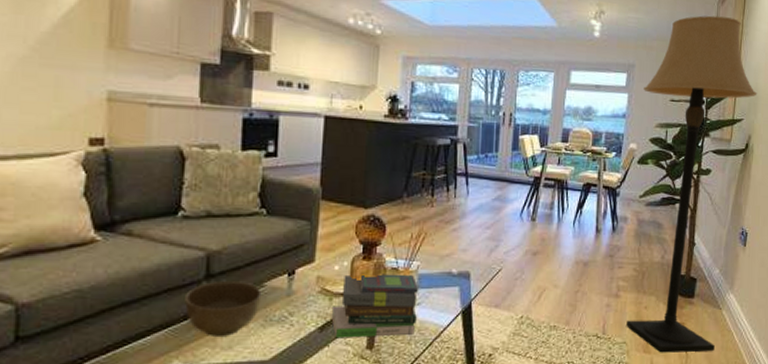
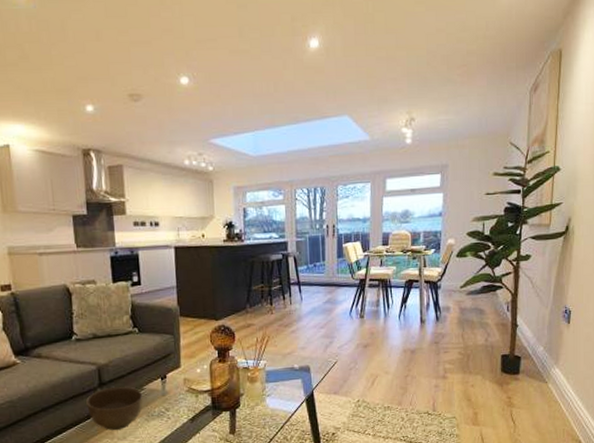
books: present [331,272,418,339] -> none [198,371,268,427]
lamp: present [626,15,757,353] -> none [455,104,576,424]

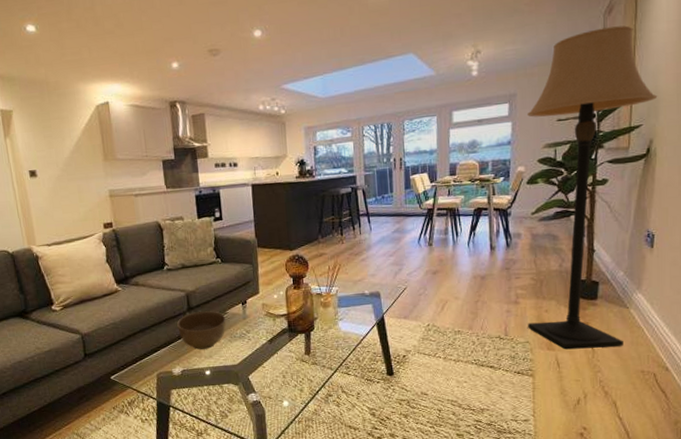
lamp: none [455,104,576,424] -> present [527,25,658,350]

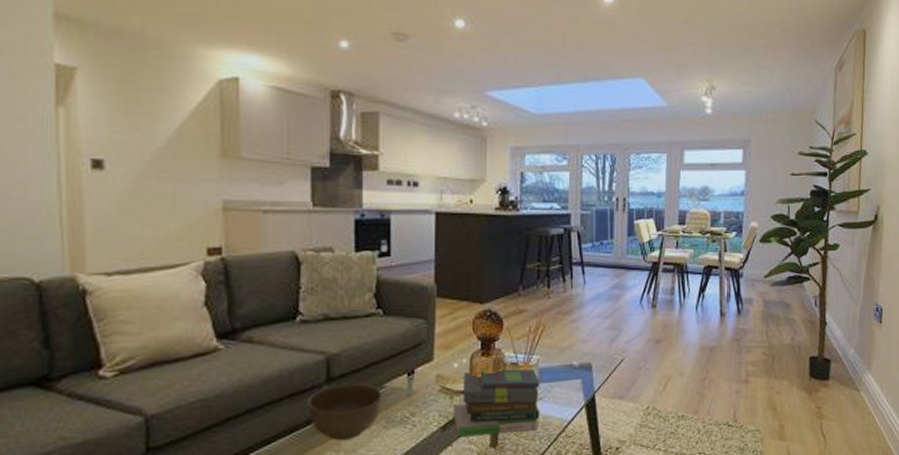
books: none [275,297,341,348] -> present [452,368,540,438]
lamp: present [527,25,658,350] -> none [758,83,884,439]

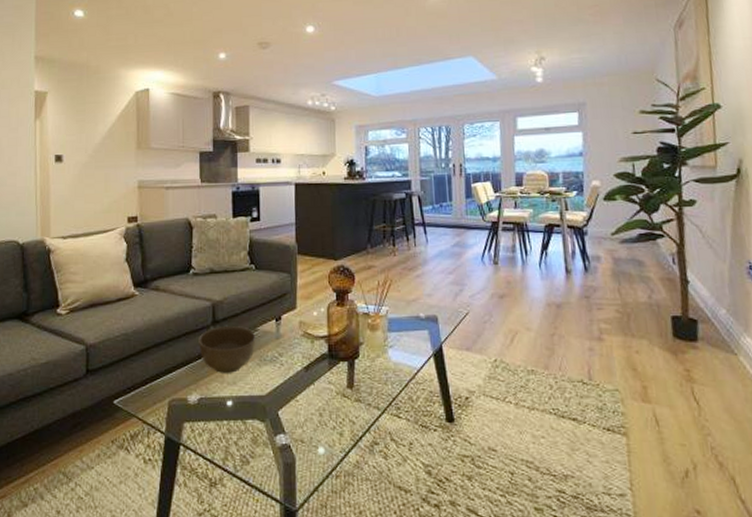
books: present [452,368,540,438] -> none [313,318,391,378]

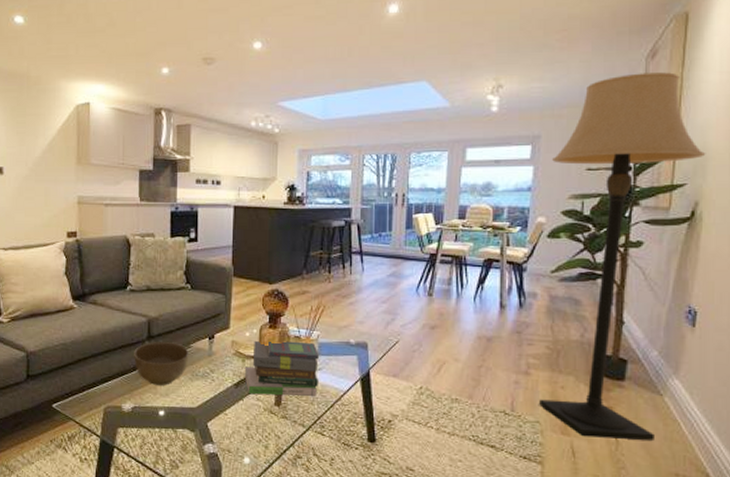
books: none [313,318,391,378] -> present [244,339,319,396]
lamp: none [599,40,742,403] -> present [539,72,706,440]

